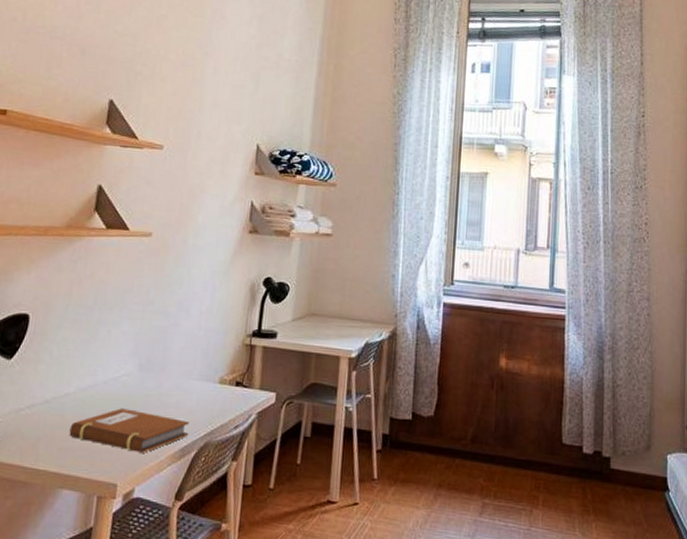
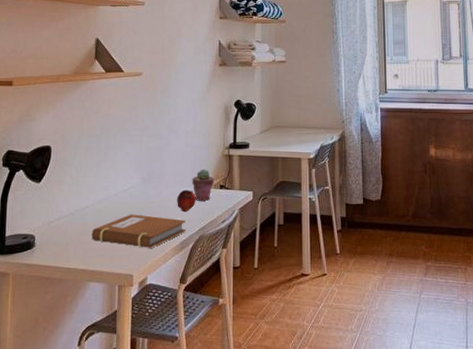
apple: none [180,383,205,412] -> present [177,189,196,213]
potted succulent: none [201,359,231,400] -> present [192,169,215,201]

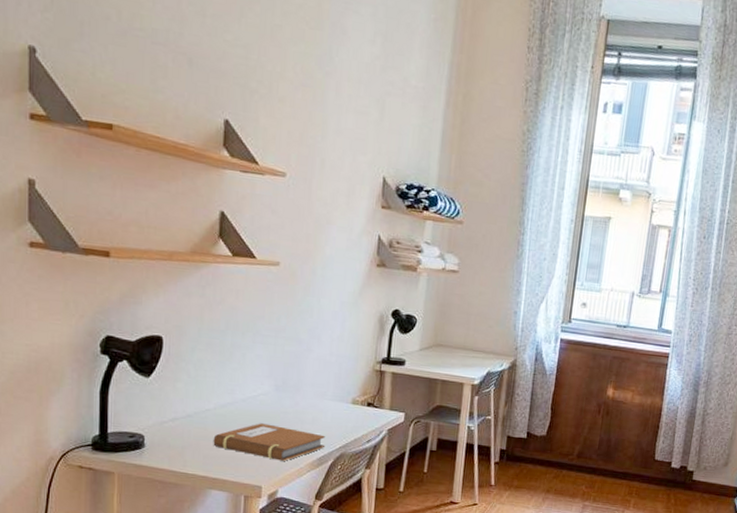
apple: present [177,189,196,213] -> none [316,403,339,428]
potted succulent: present [192,169,215,201] -> none [334,382,362,418]

